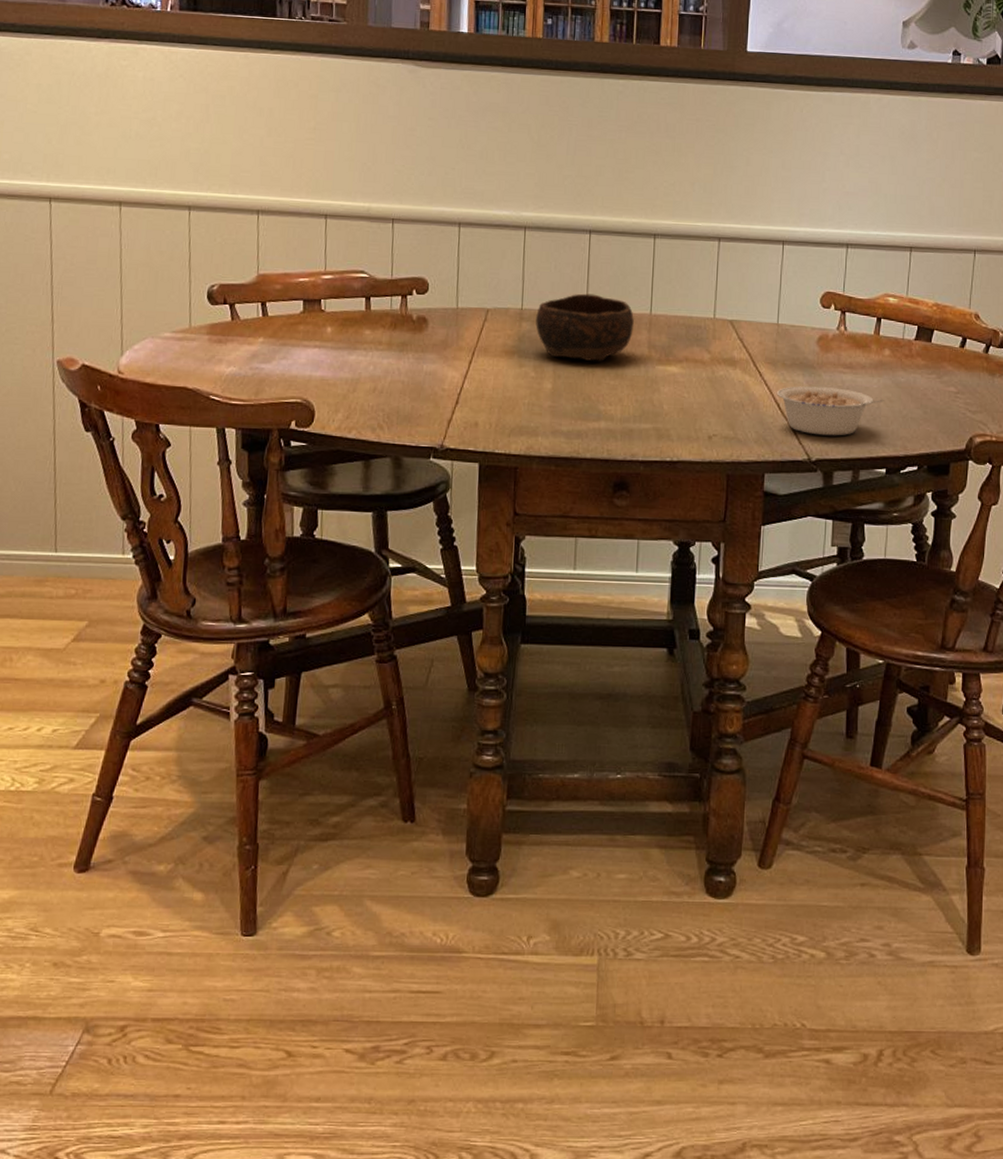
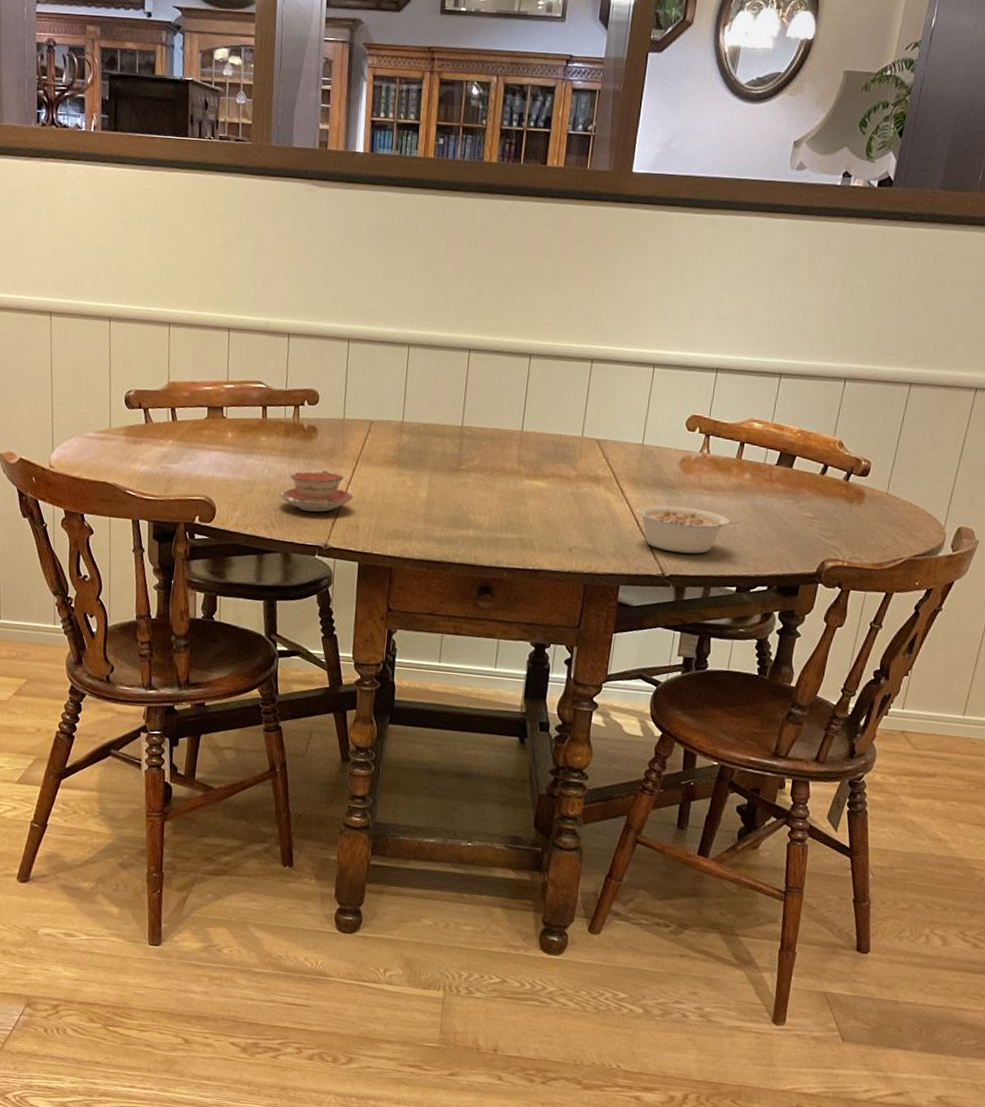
teacup: none [387,364,471,410] -> present [279,471,354,512]
bowl: present [536,293,634,361] -> none [415,409,506,474]

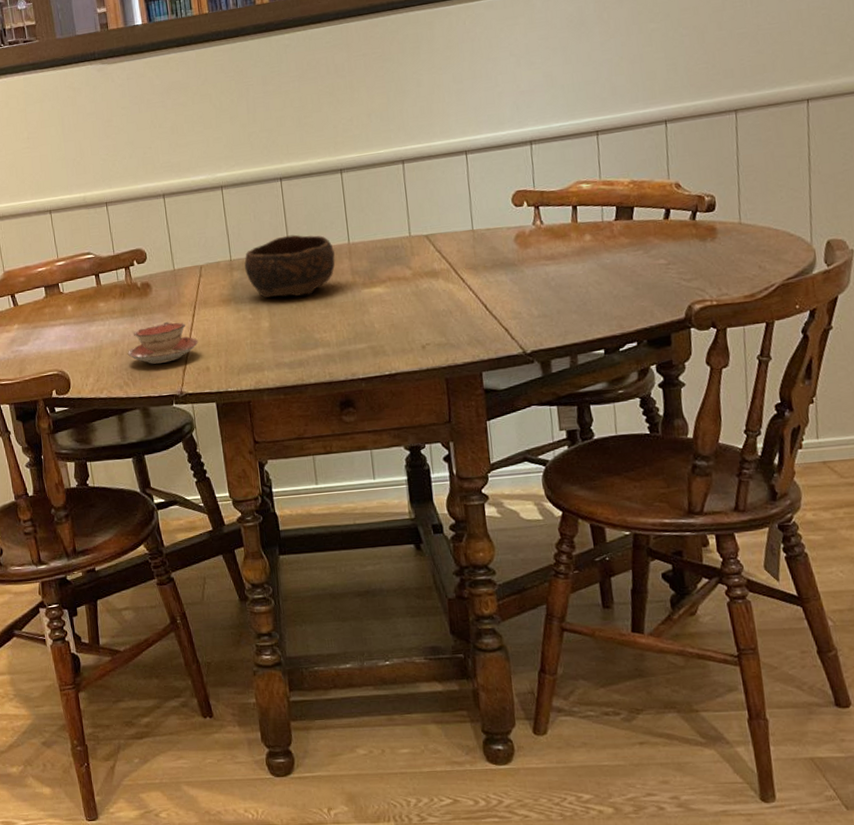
bowl: none [415,409,506,474] -> present [244,234,335,298]
legume: present [636,504,741,554] -> none [481,280,593,329]

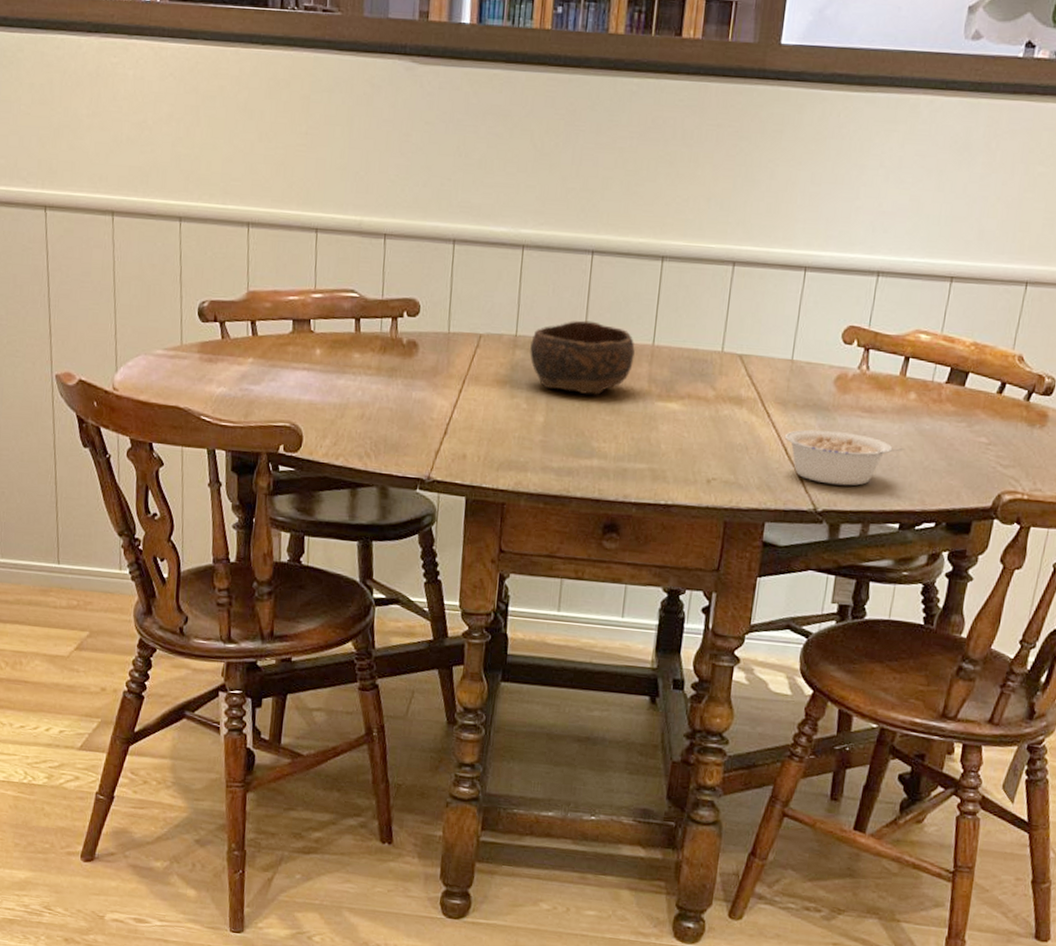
teacup: present [127,322,198,364] -> none [375,392,460,440]
legume: none [481,280,593,329] -> present [784,429,906,486]

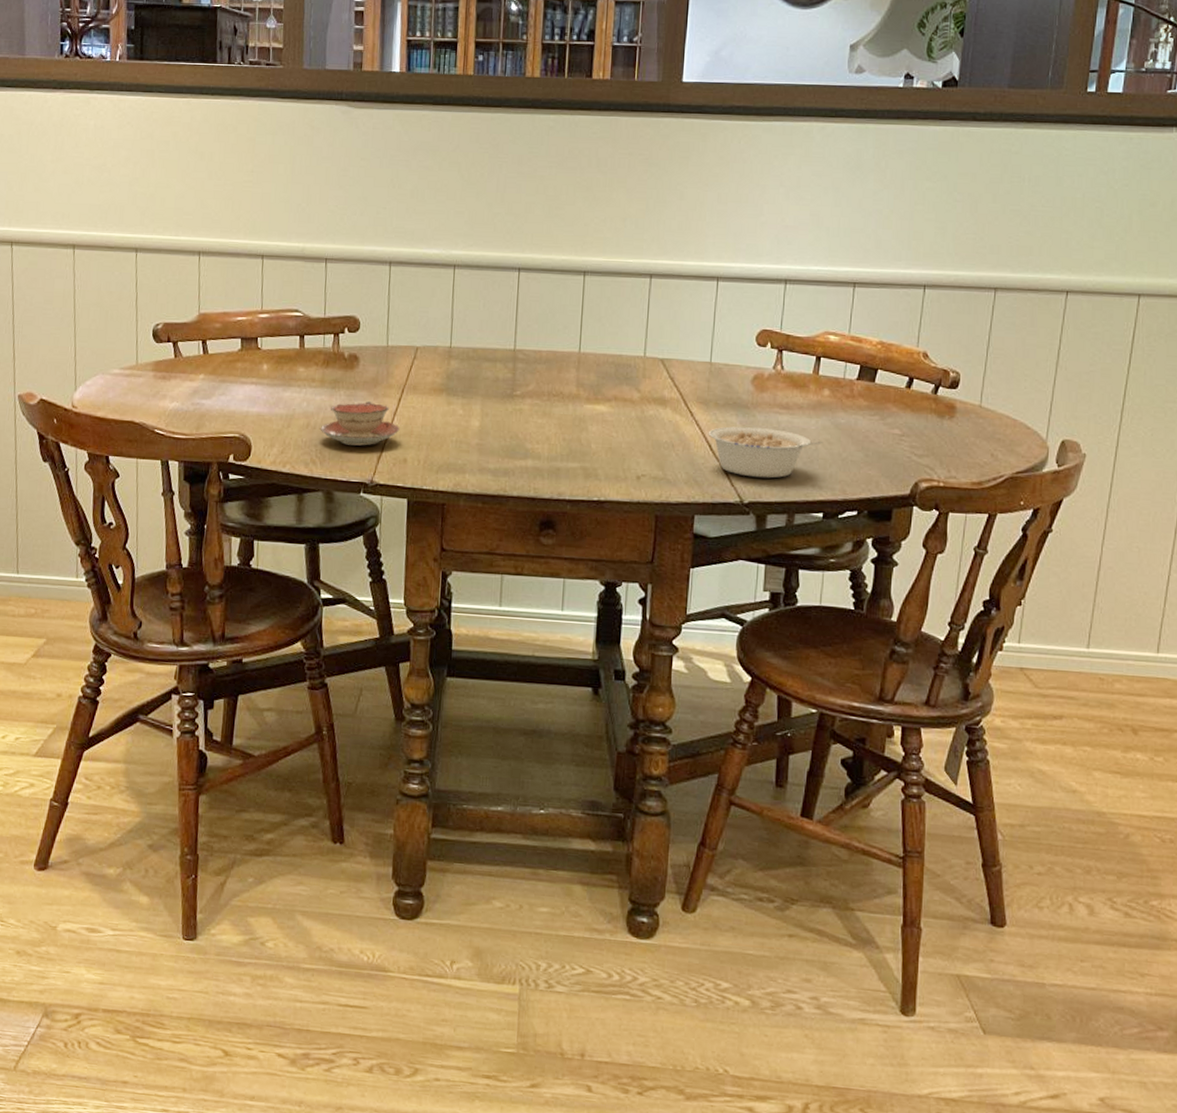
teacup: none [375,392,460,440] -> present [320,401,400,446]
bowl: present [530,320,635,395] -> none [464,331,563,400]

